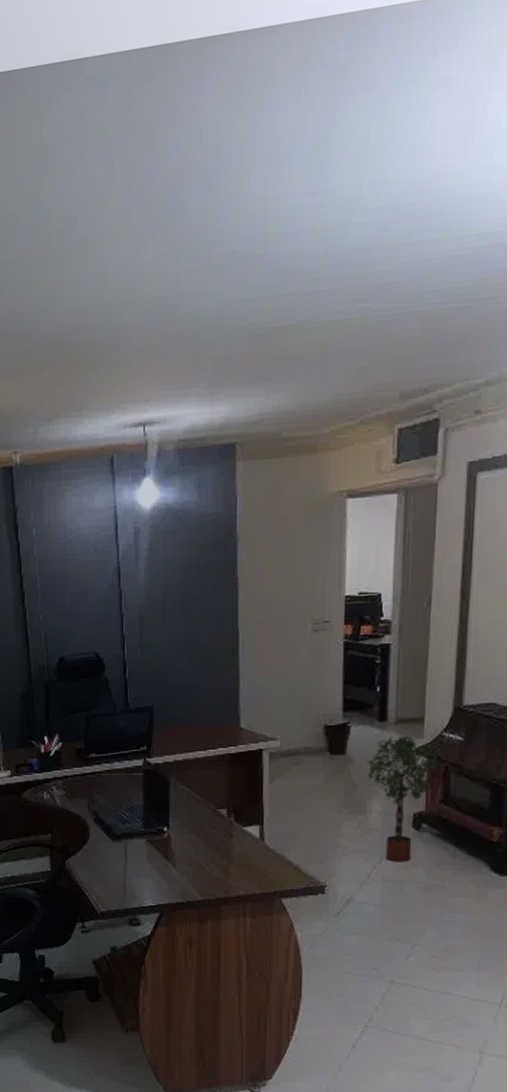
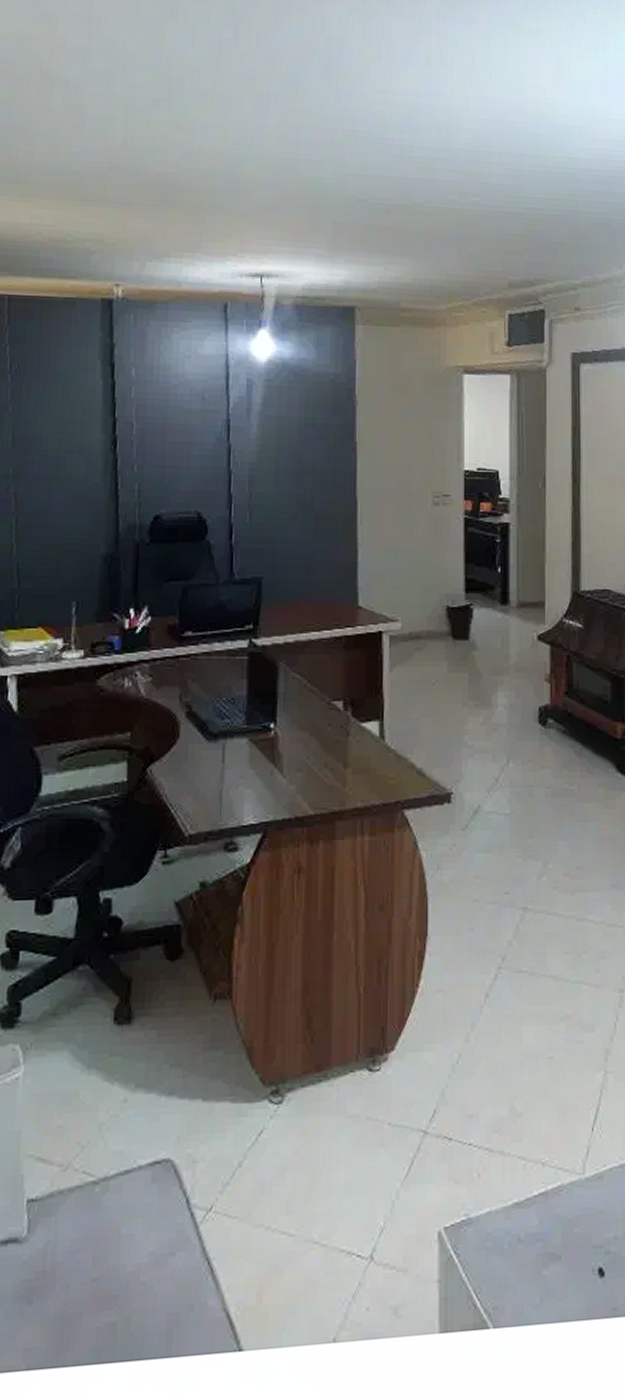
potted tree: present [367,735,438,862] -> none [490,620,560,763]

